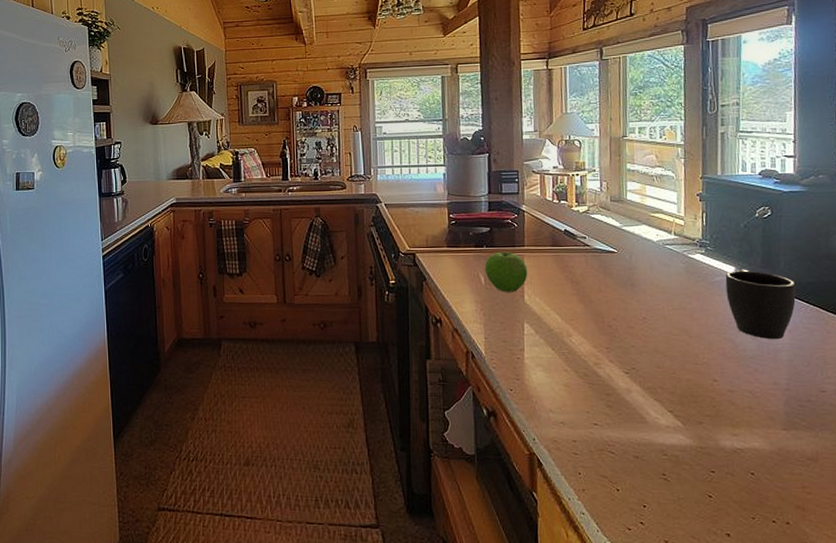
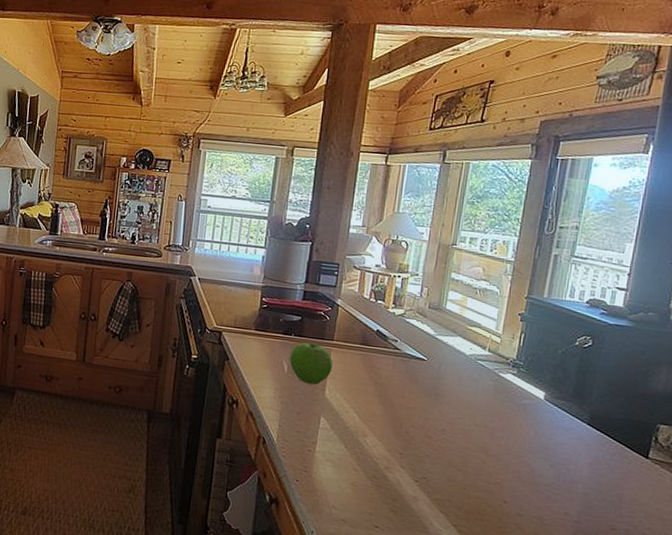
mug: present [725,269,796,340] -> none [531,395,605,471]

